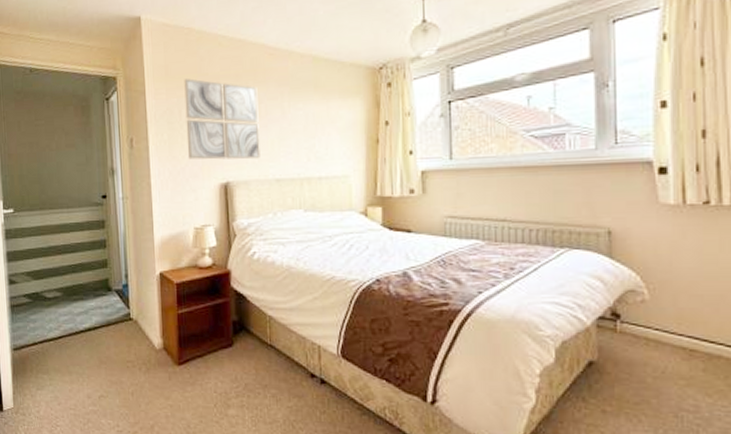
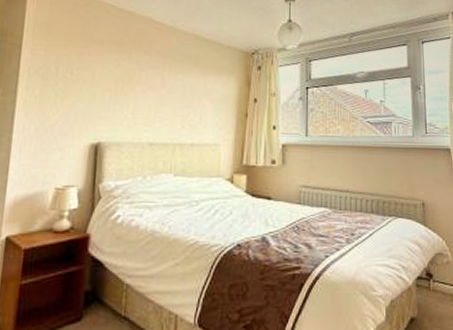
wall art: present [184,78,260,160] -> none [59,39,141,123]

